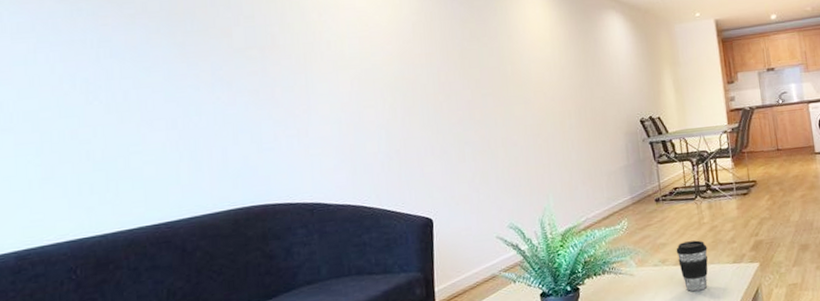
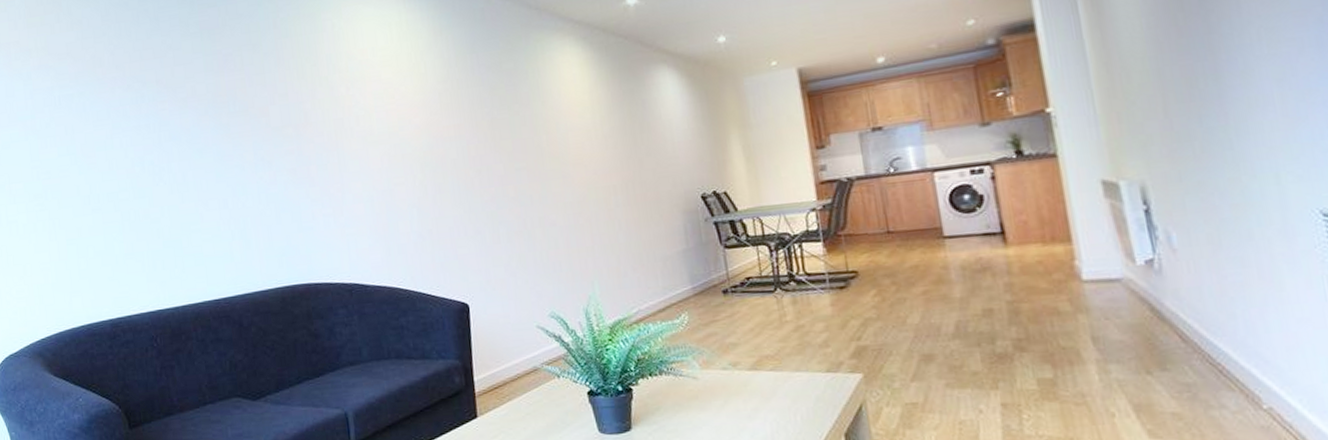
coffee cup: present [676,240,708,292] -> none [750,341,793,403]

